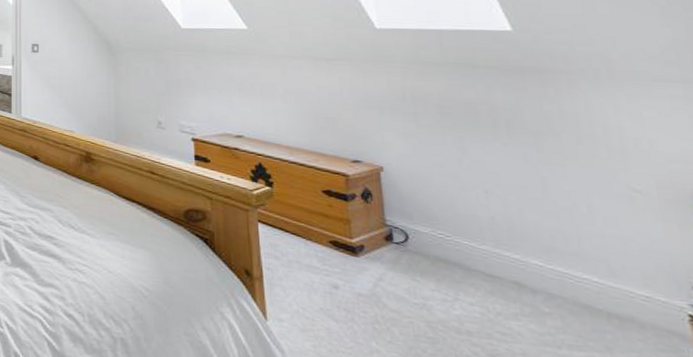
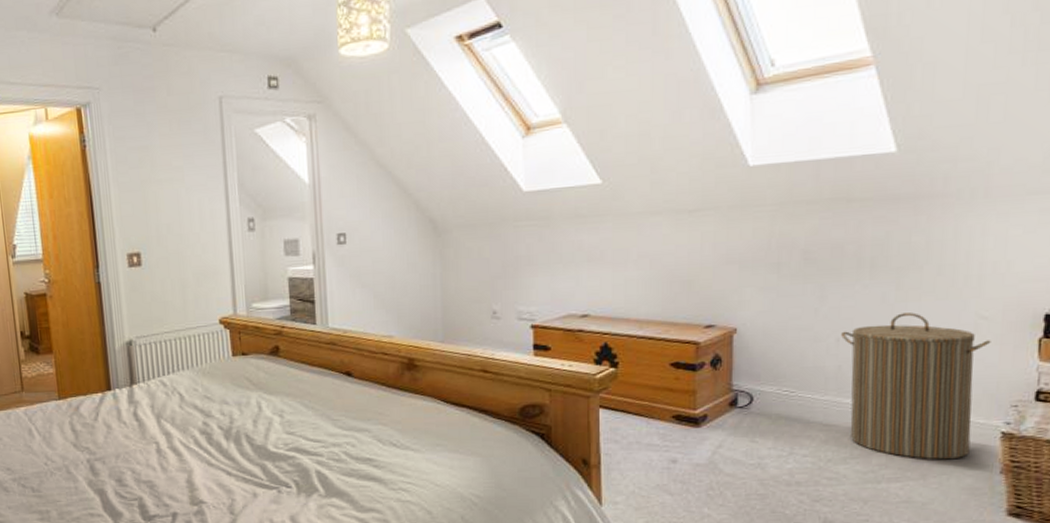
laundry hamper: none [489,175,657,337] -> present [841,312,991,460]

